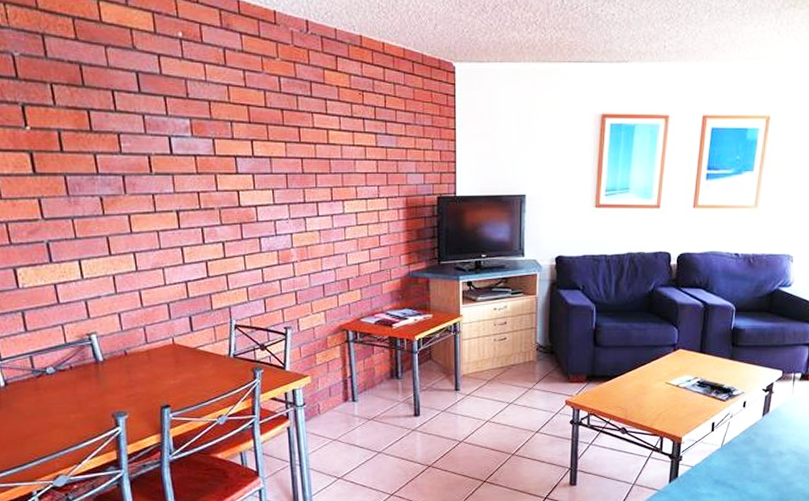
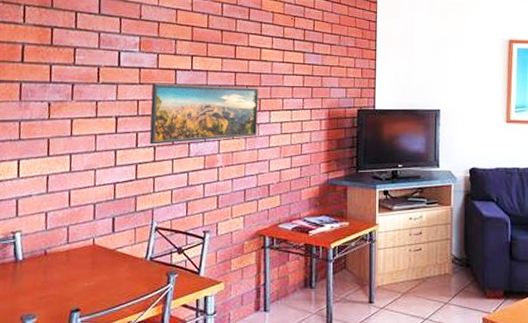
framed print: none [210,172,331,240] -> present [149,82,259,145]

